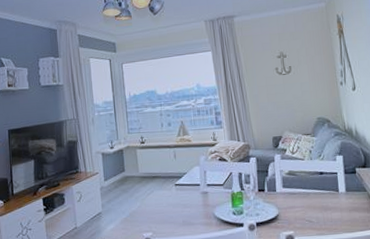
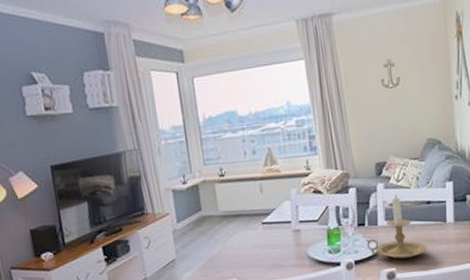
candle holder: none [265,165,323,224] -> present [365,194,428,259]

